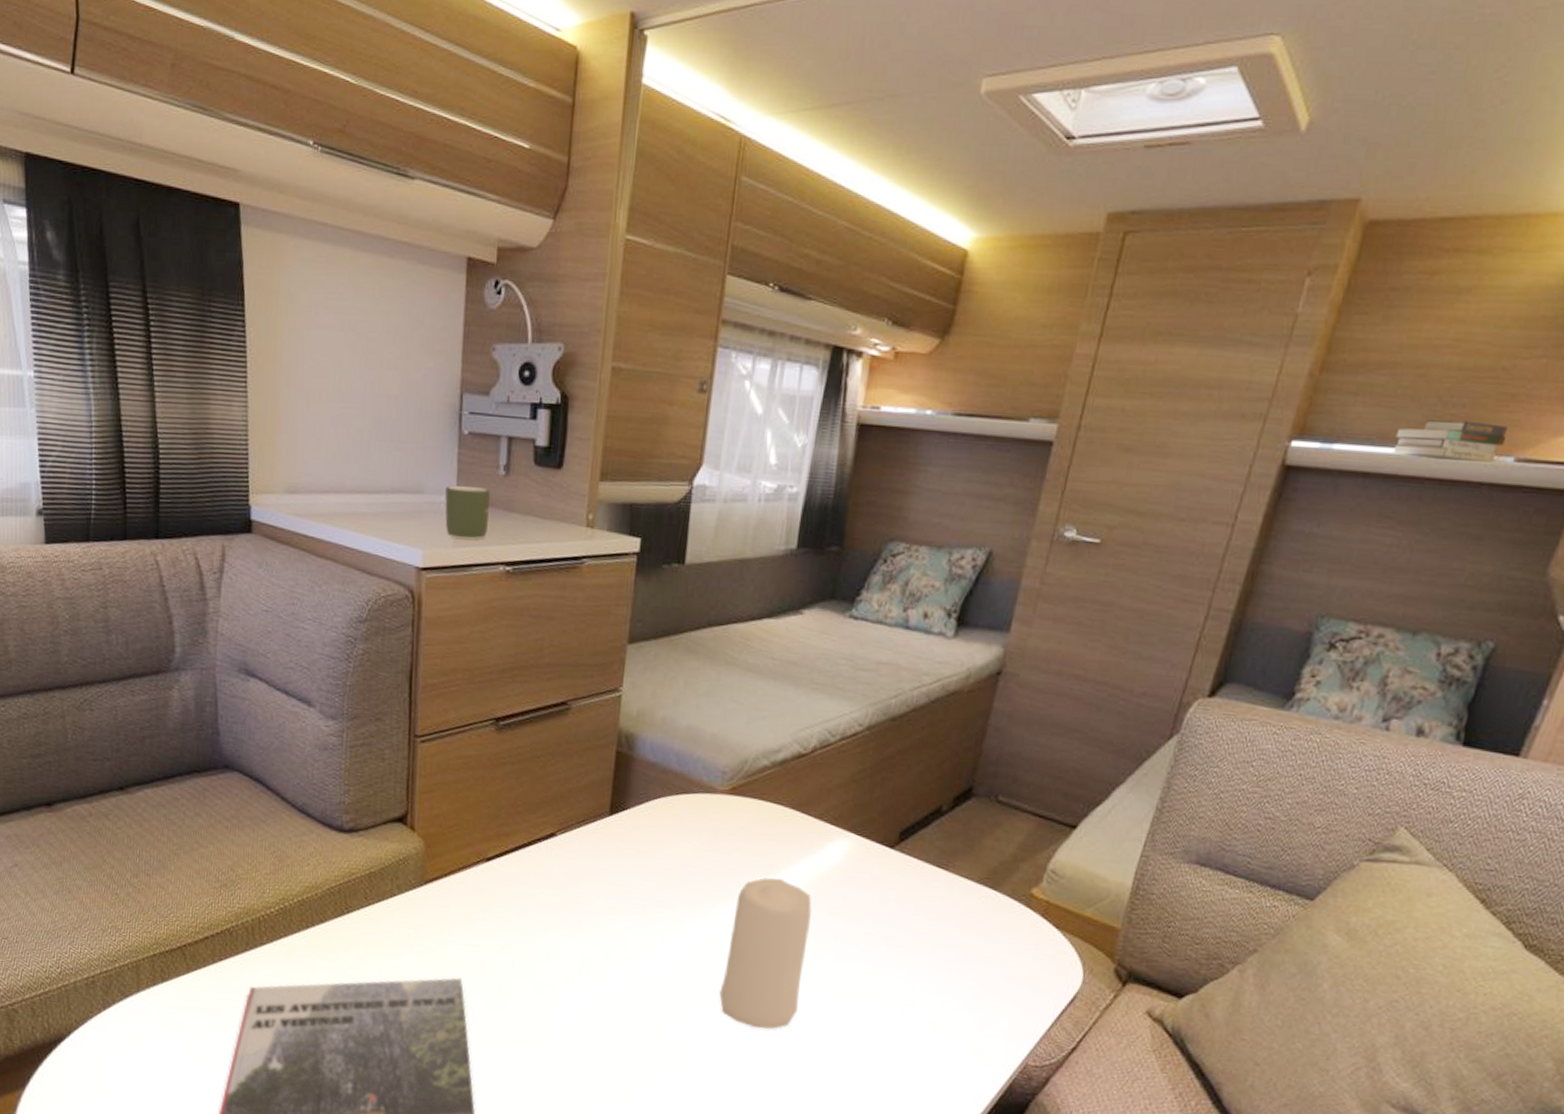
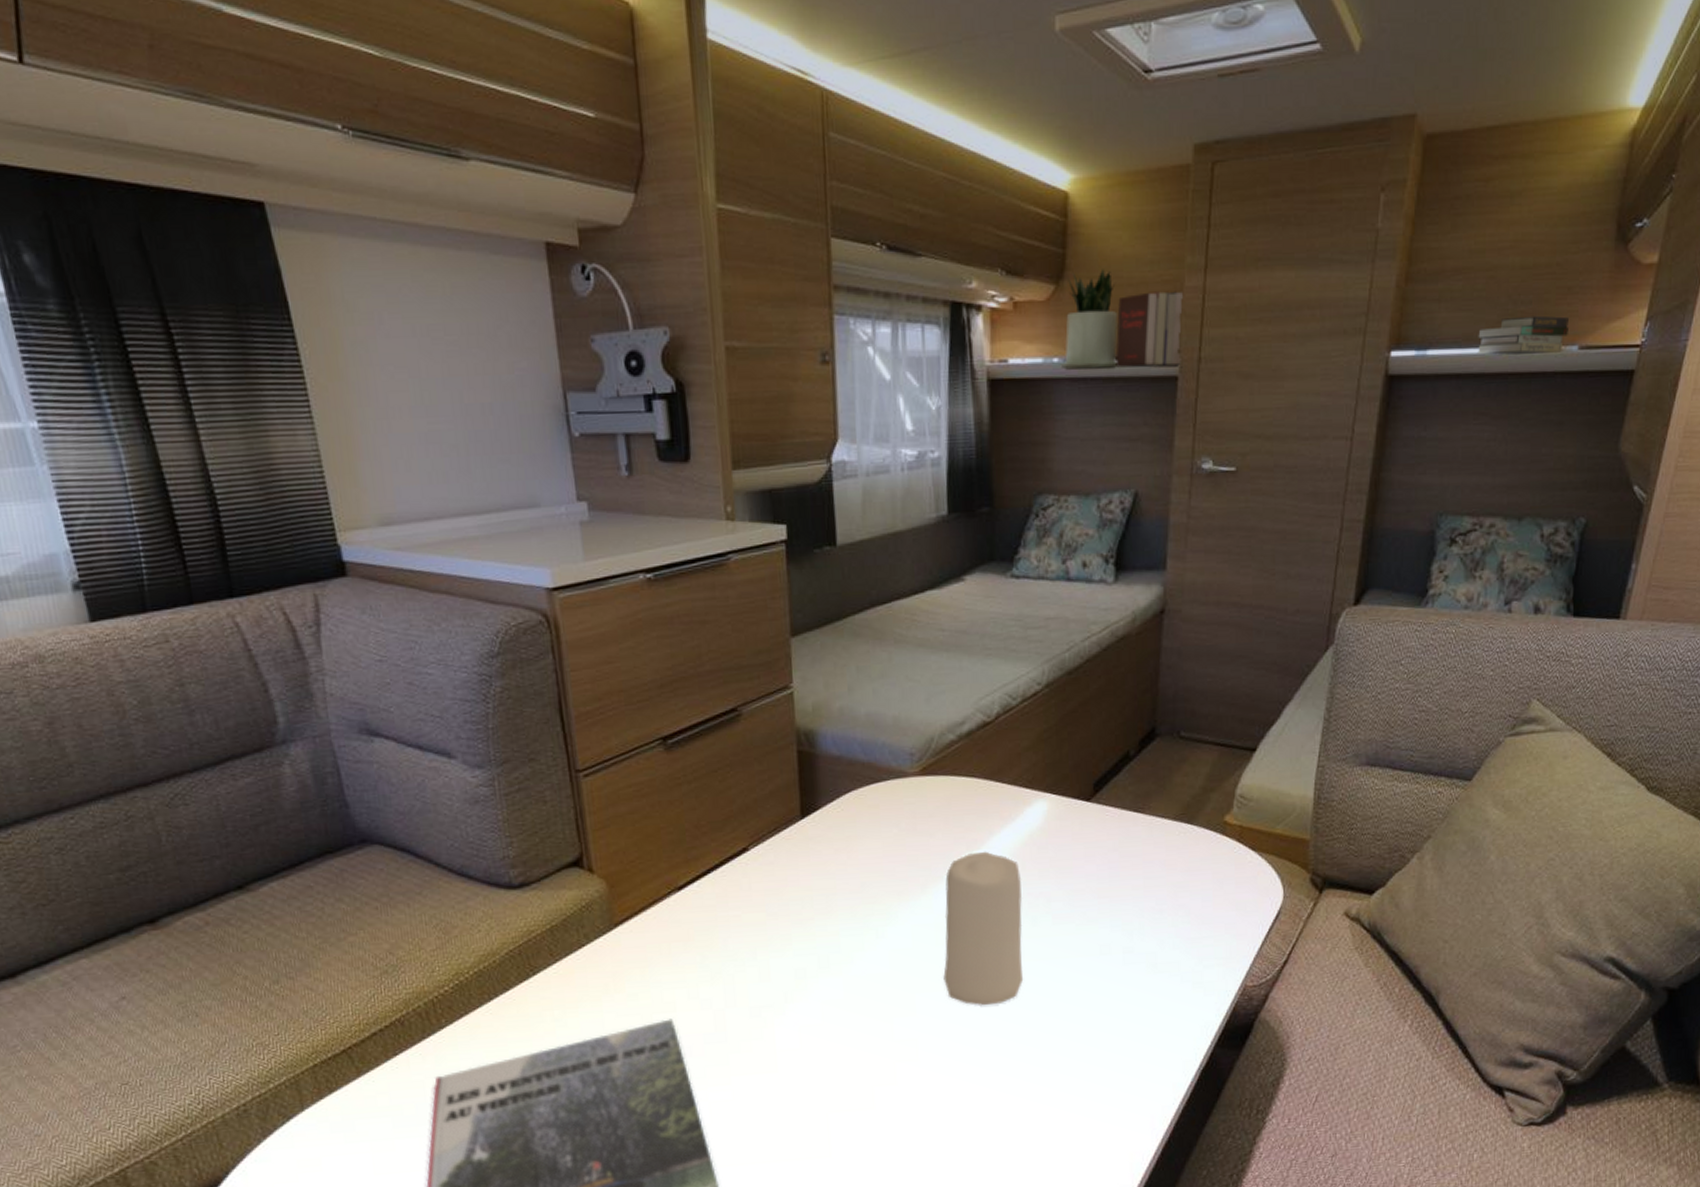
mug: present [445,485,490,540] -> none [565,491,619,552]
planter: none [932,328,1003,428] -> present [1060,269,1119,371]
books: none [989,355,1073,434] -> present [1115,291,1184,368]

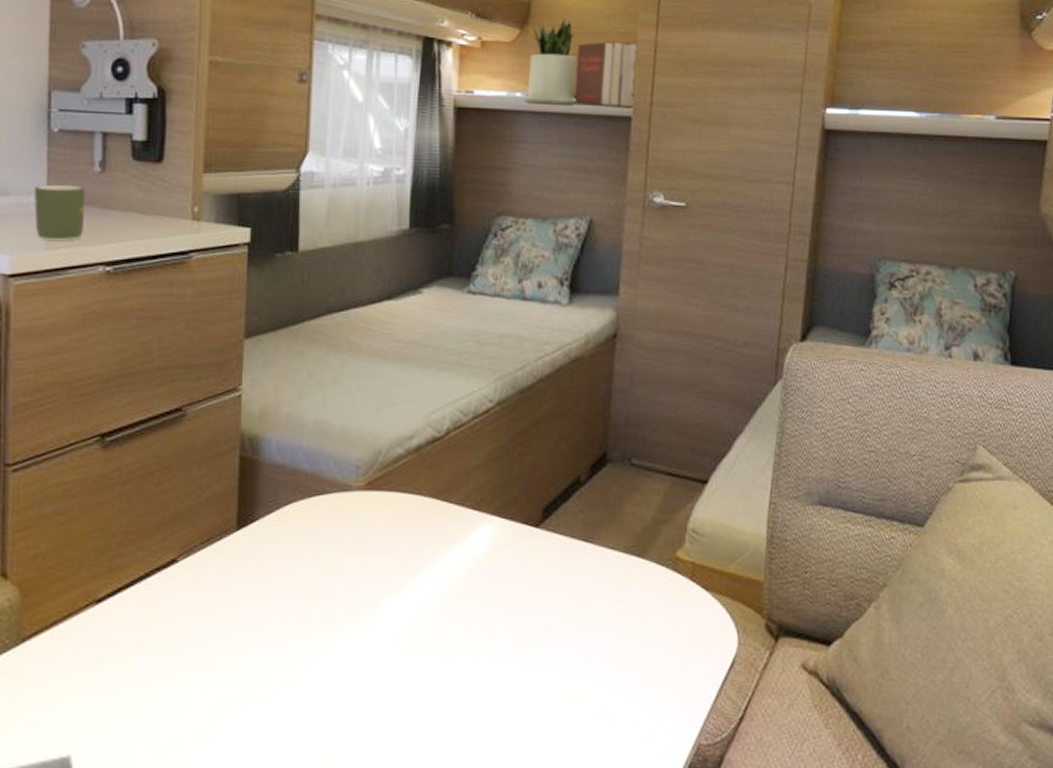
mug: none [565,491,619,552] -> present [34,184,85,242]
candle: present [943,851,1024,1005] -> none [375,576,464,754]
books: present [1476,315,1568,355] -> none [904,87,985,120]

